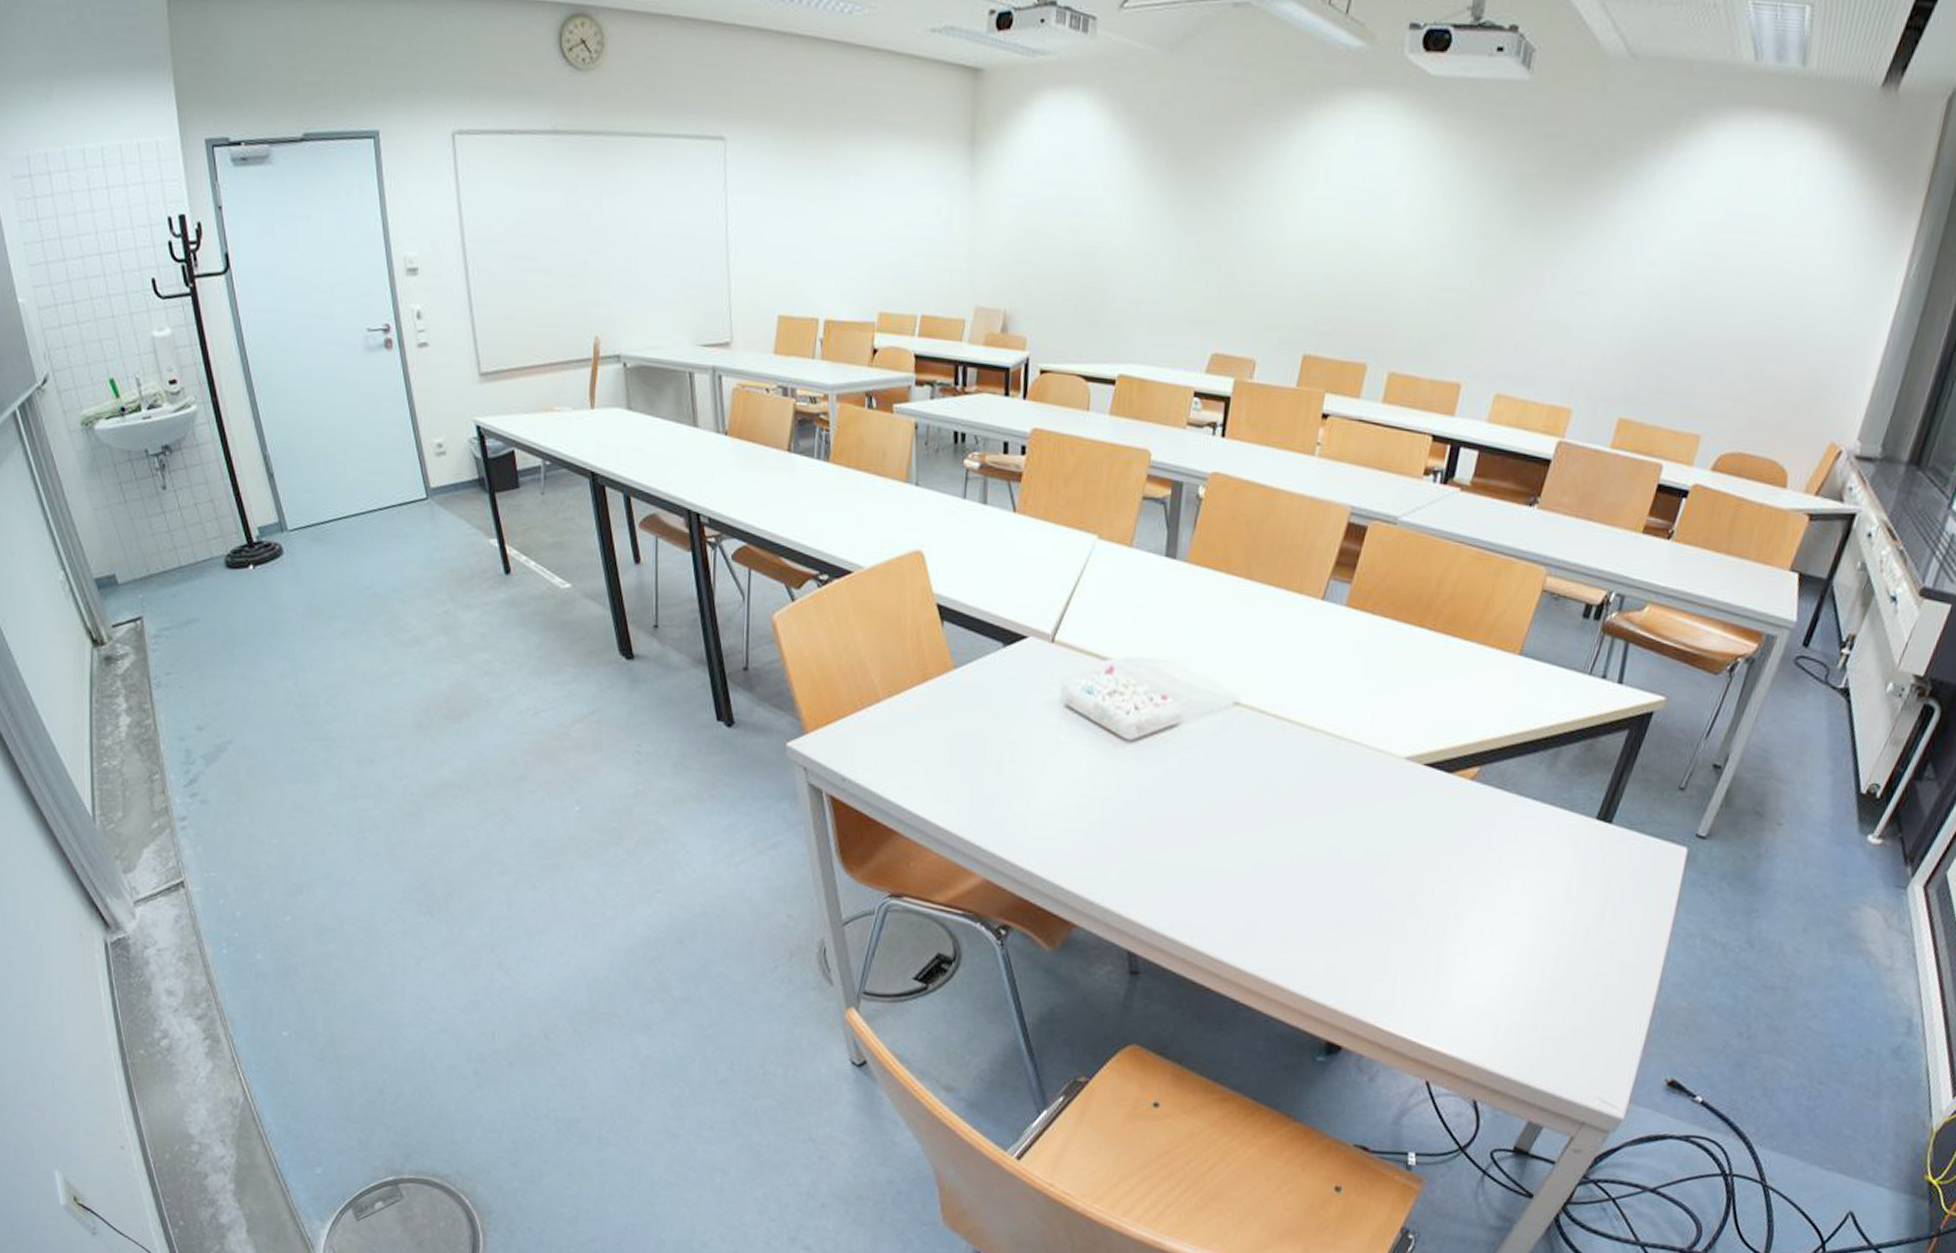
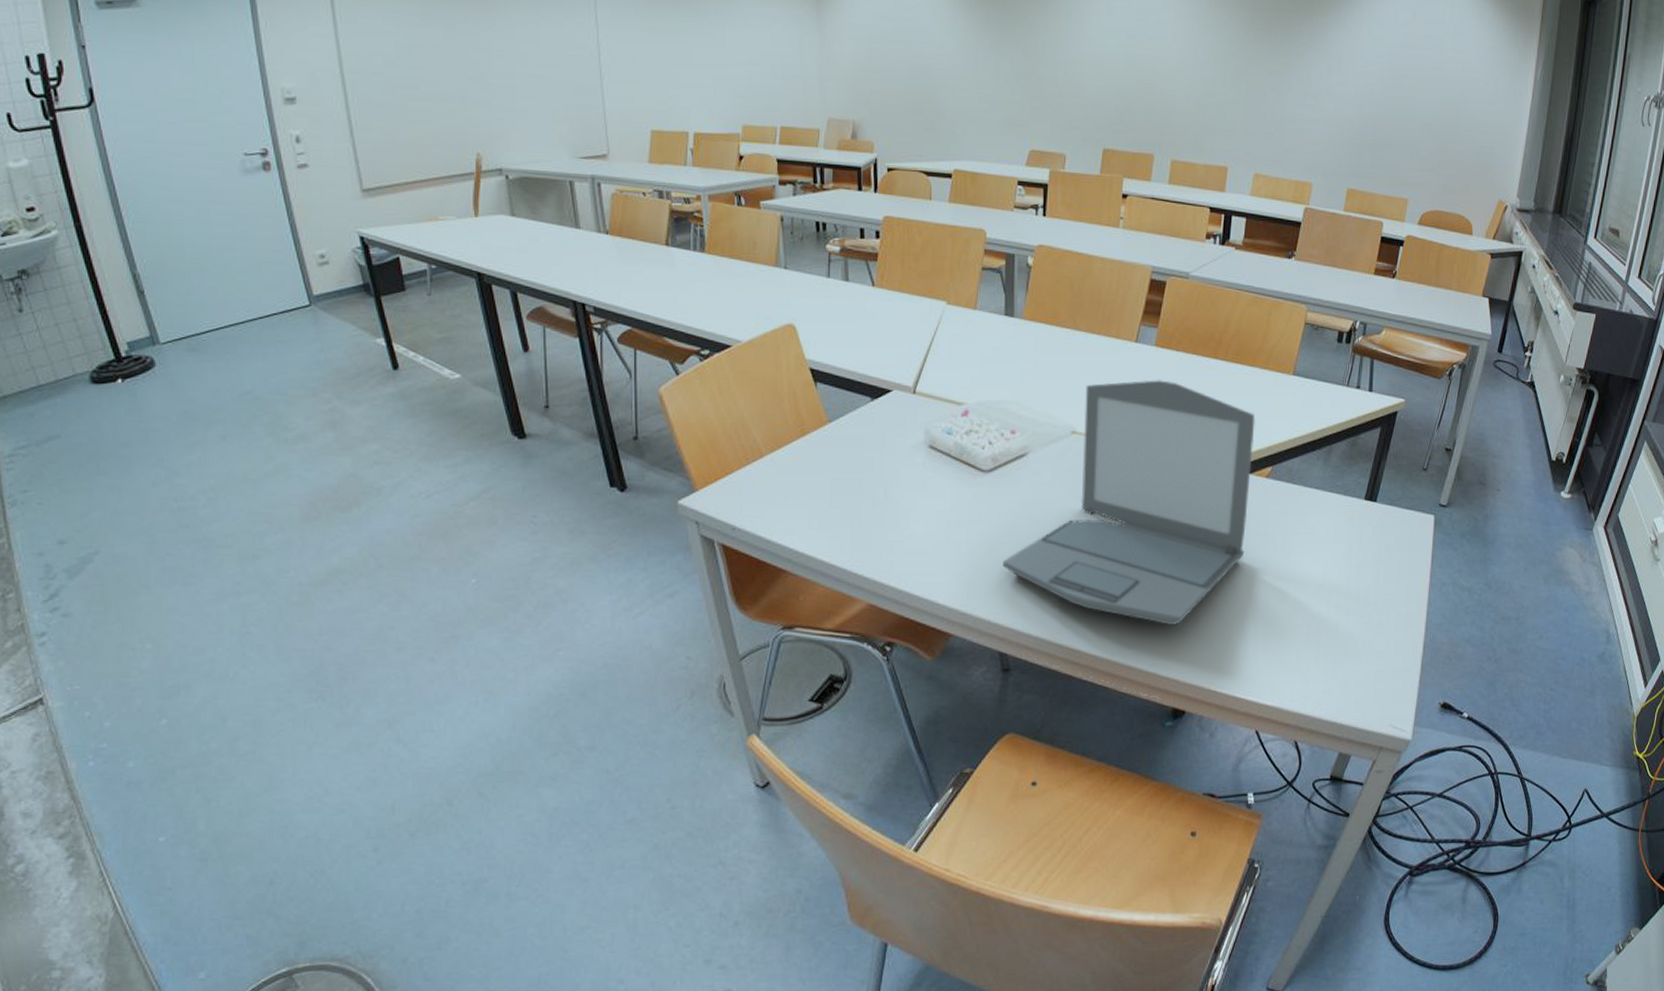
laptop: none [1139,646,1465,946] -> present [1002,380,1255,626]

